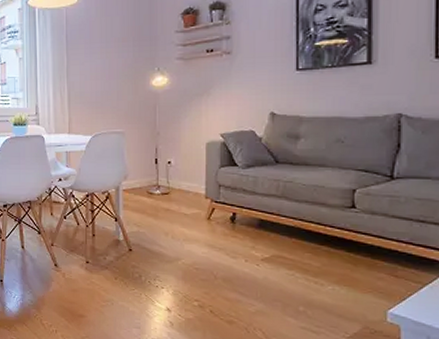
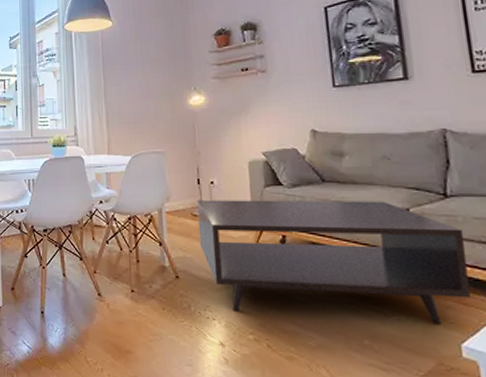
coffee table: none [153,178,404,294] -> present [196,200,470,325]

